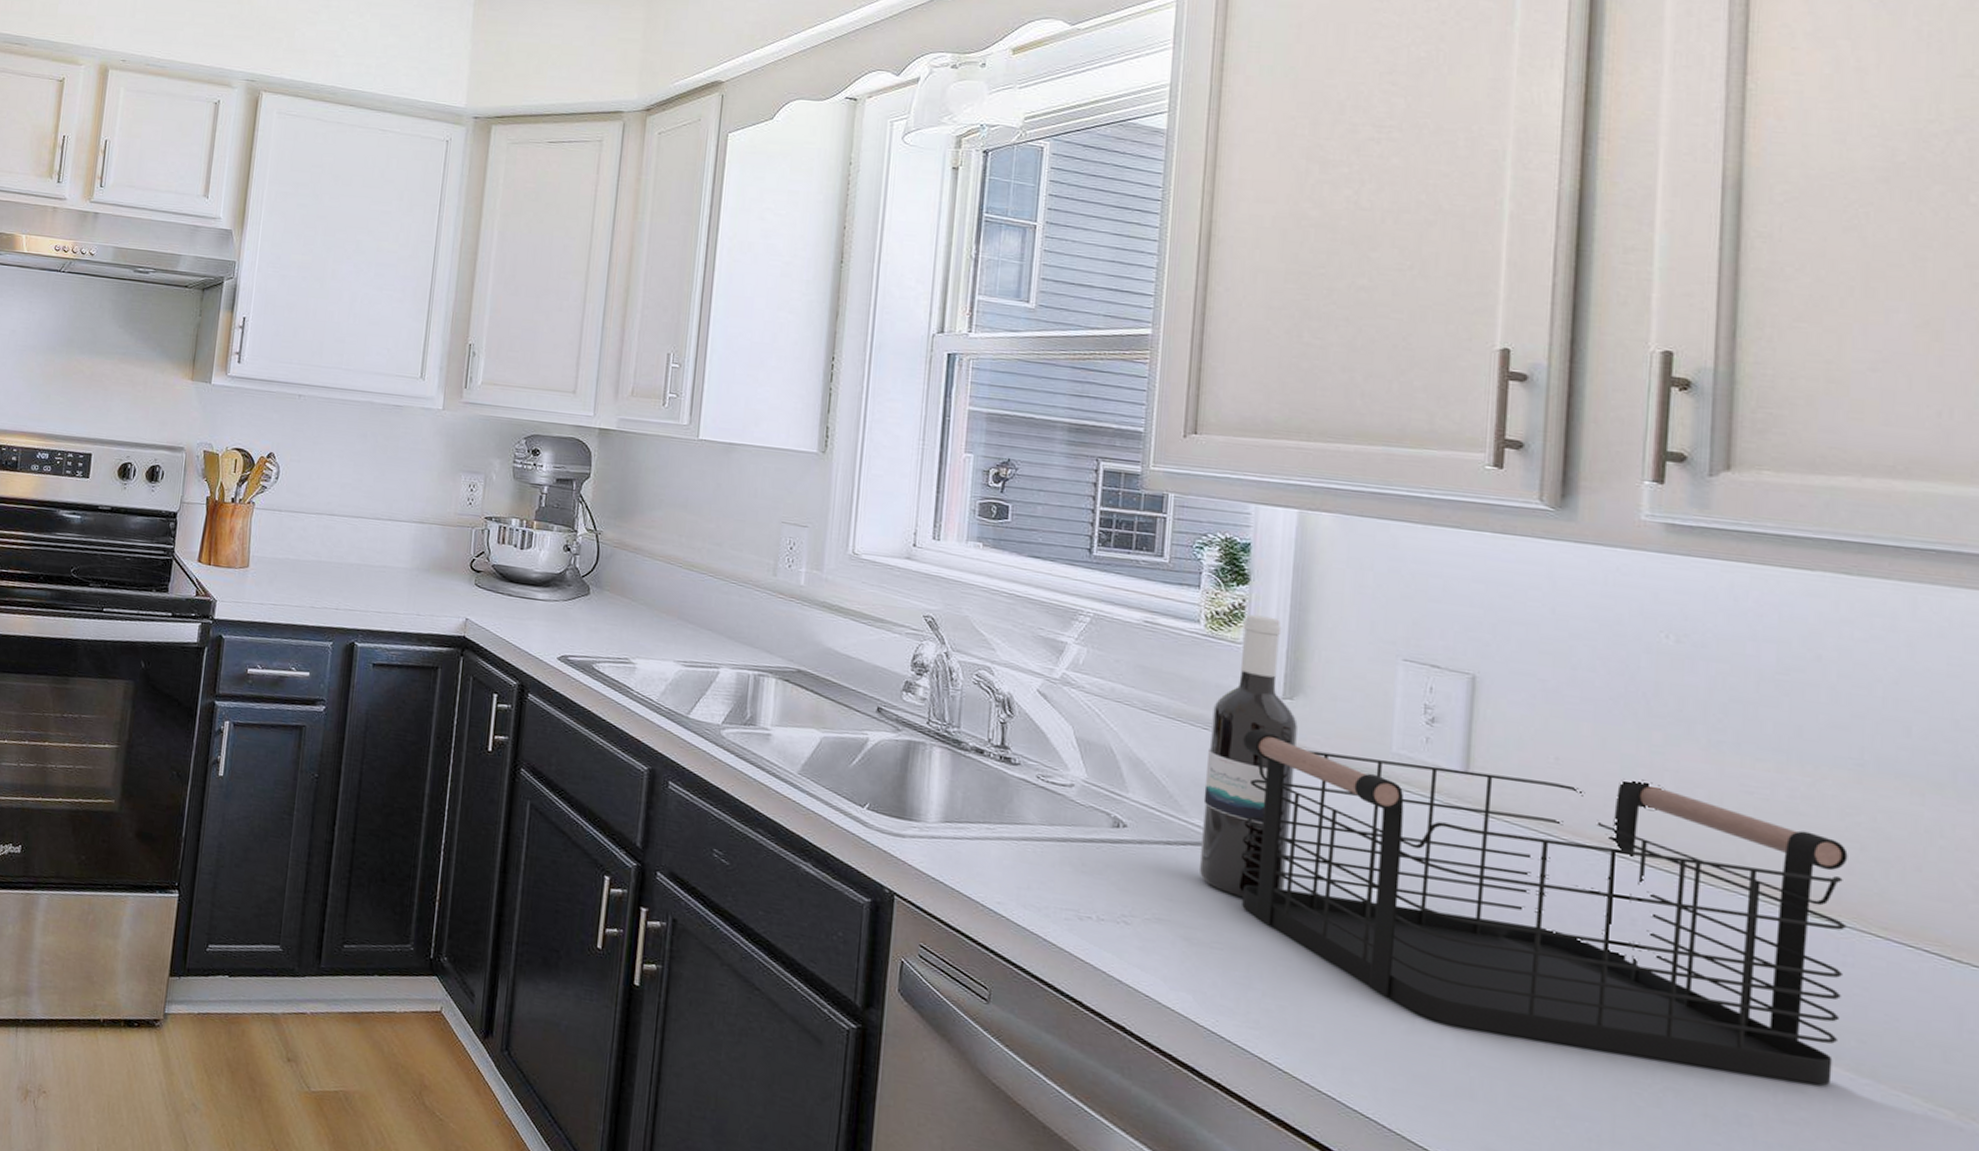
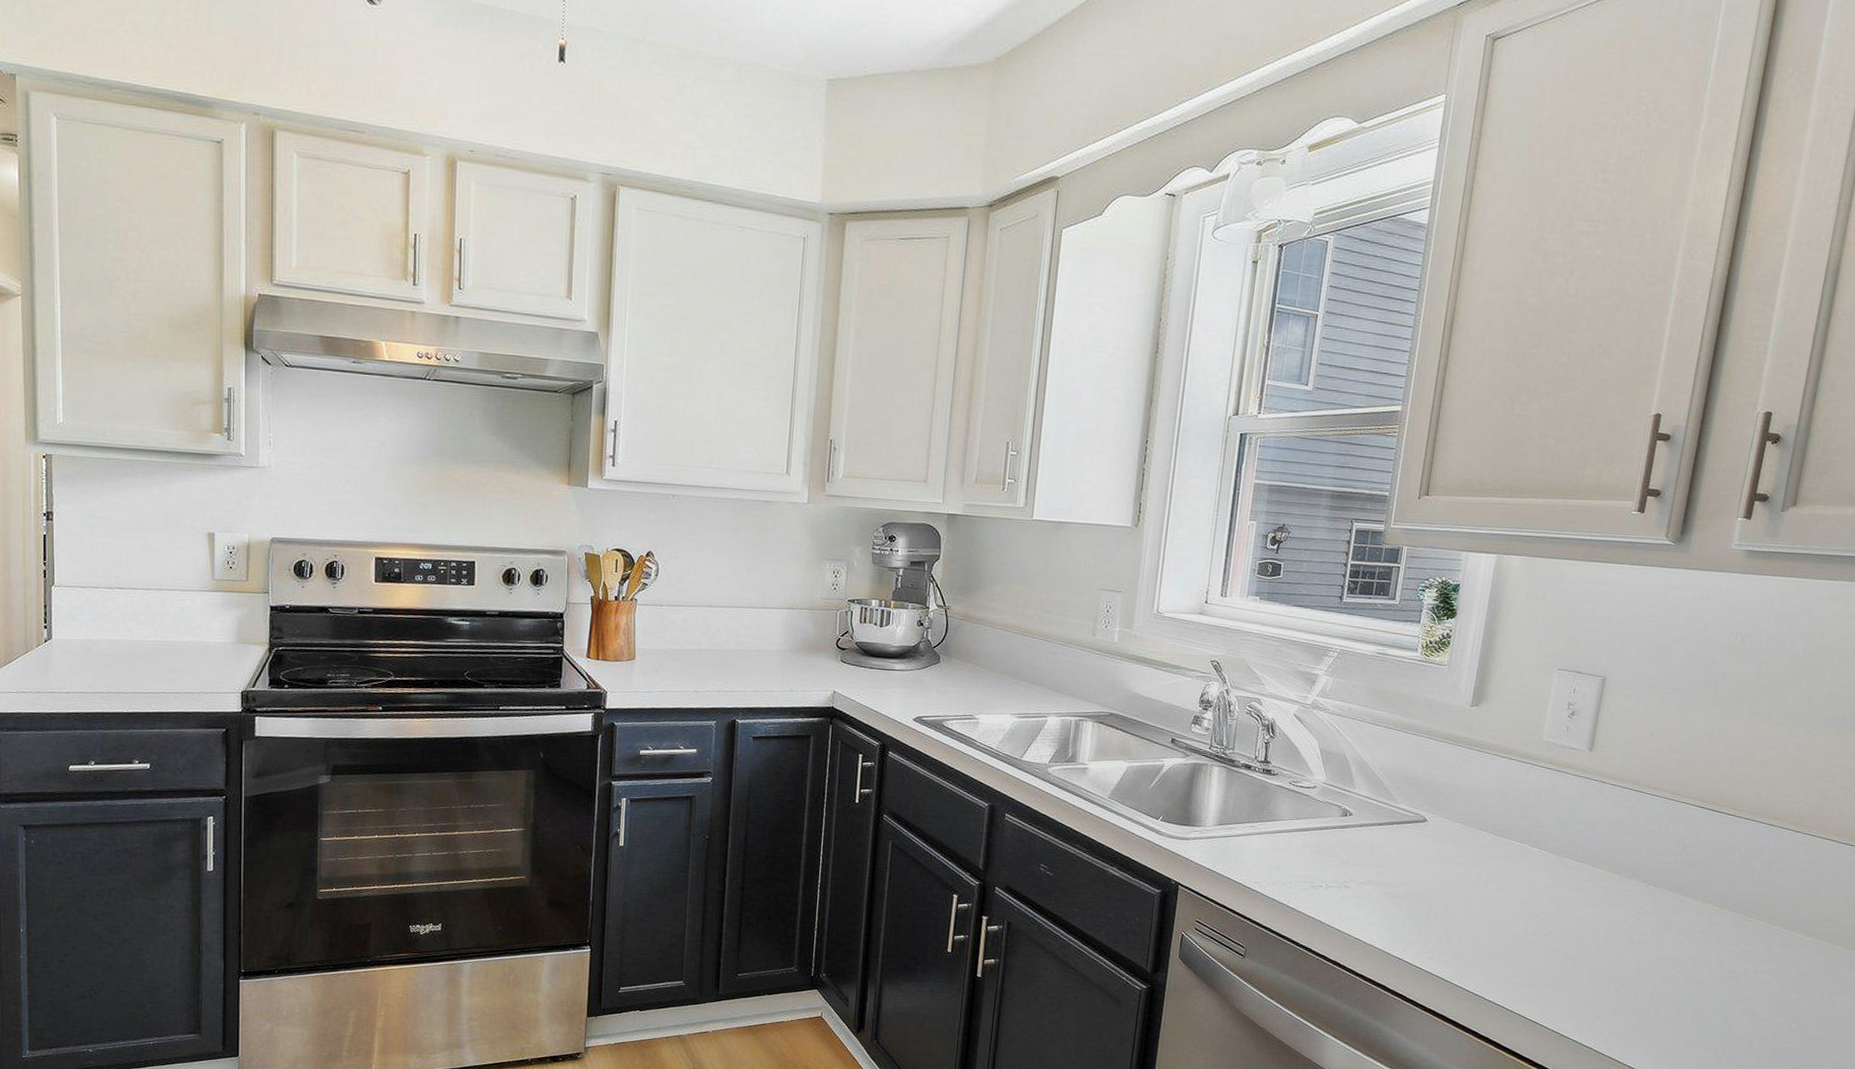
wine bottle: present [1198,614,1298,897] -> none [1400,641,1480,859]
dish rack: present [1242,729,1848,1086] -> none [1428,731,1825,945]

